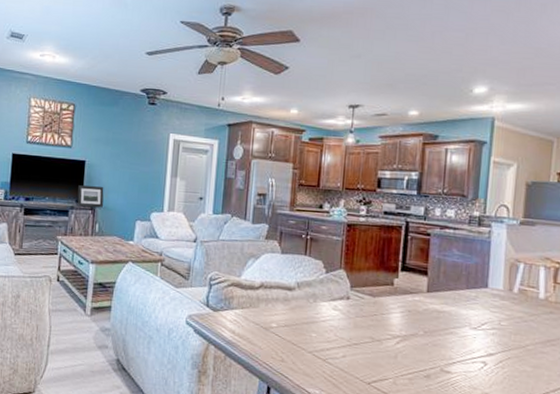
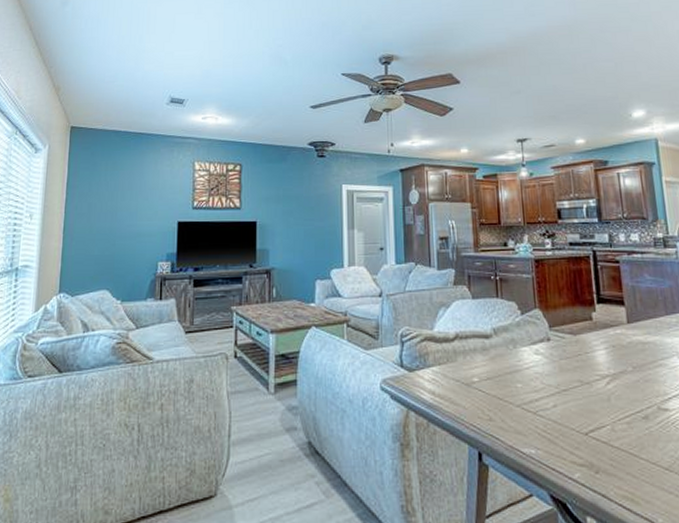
picture frame: present [77,185,104,208] -> none [251,248,280,272]

